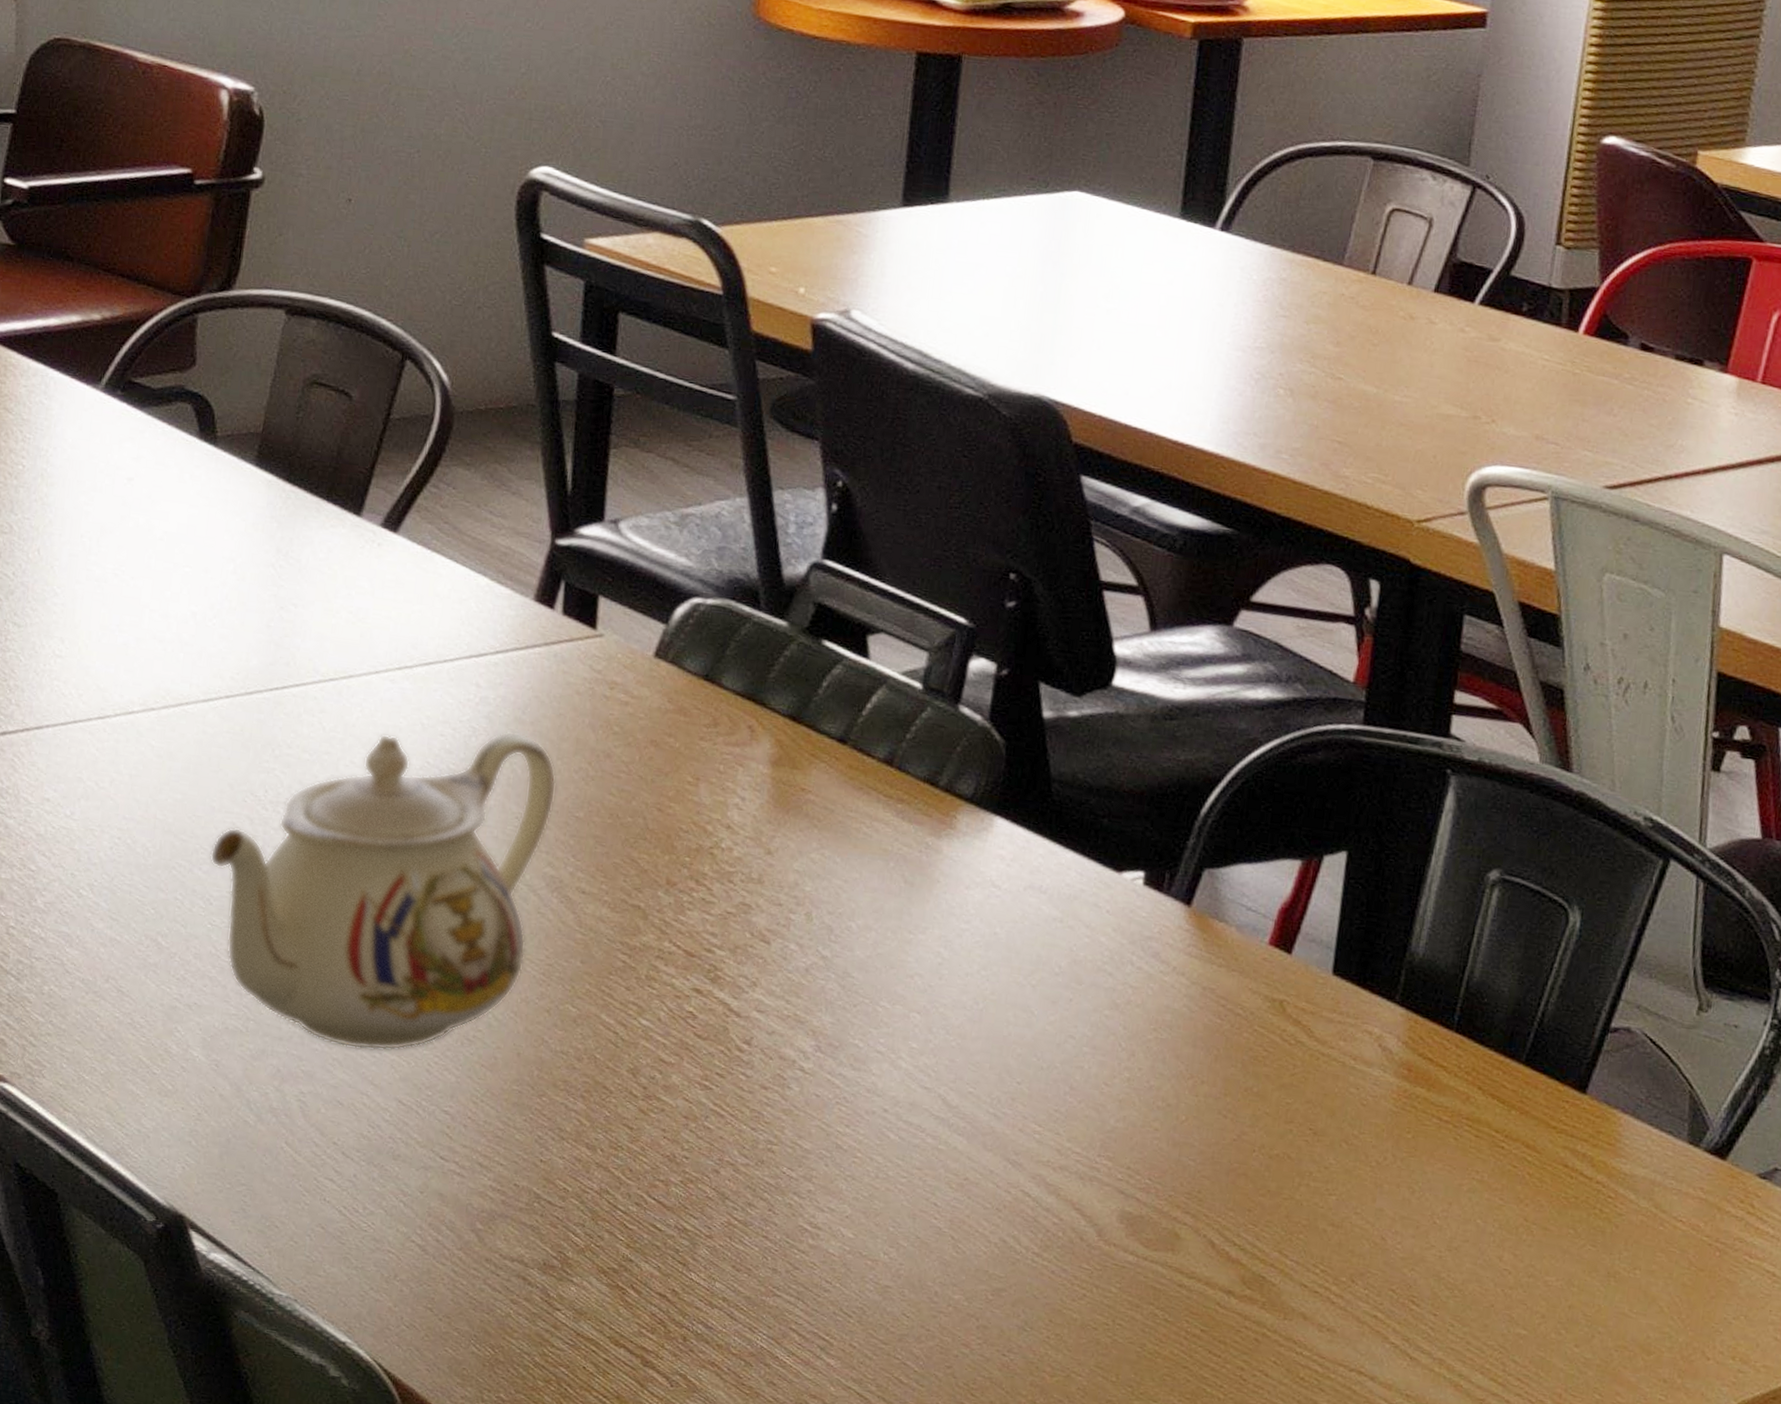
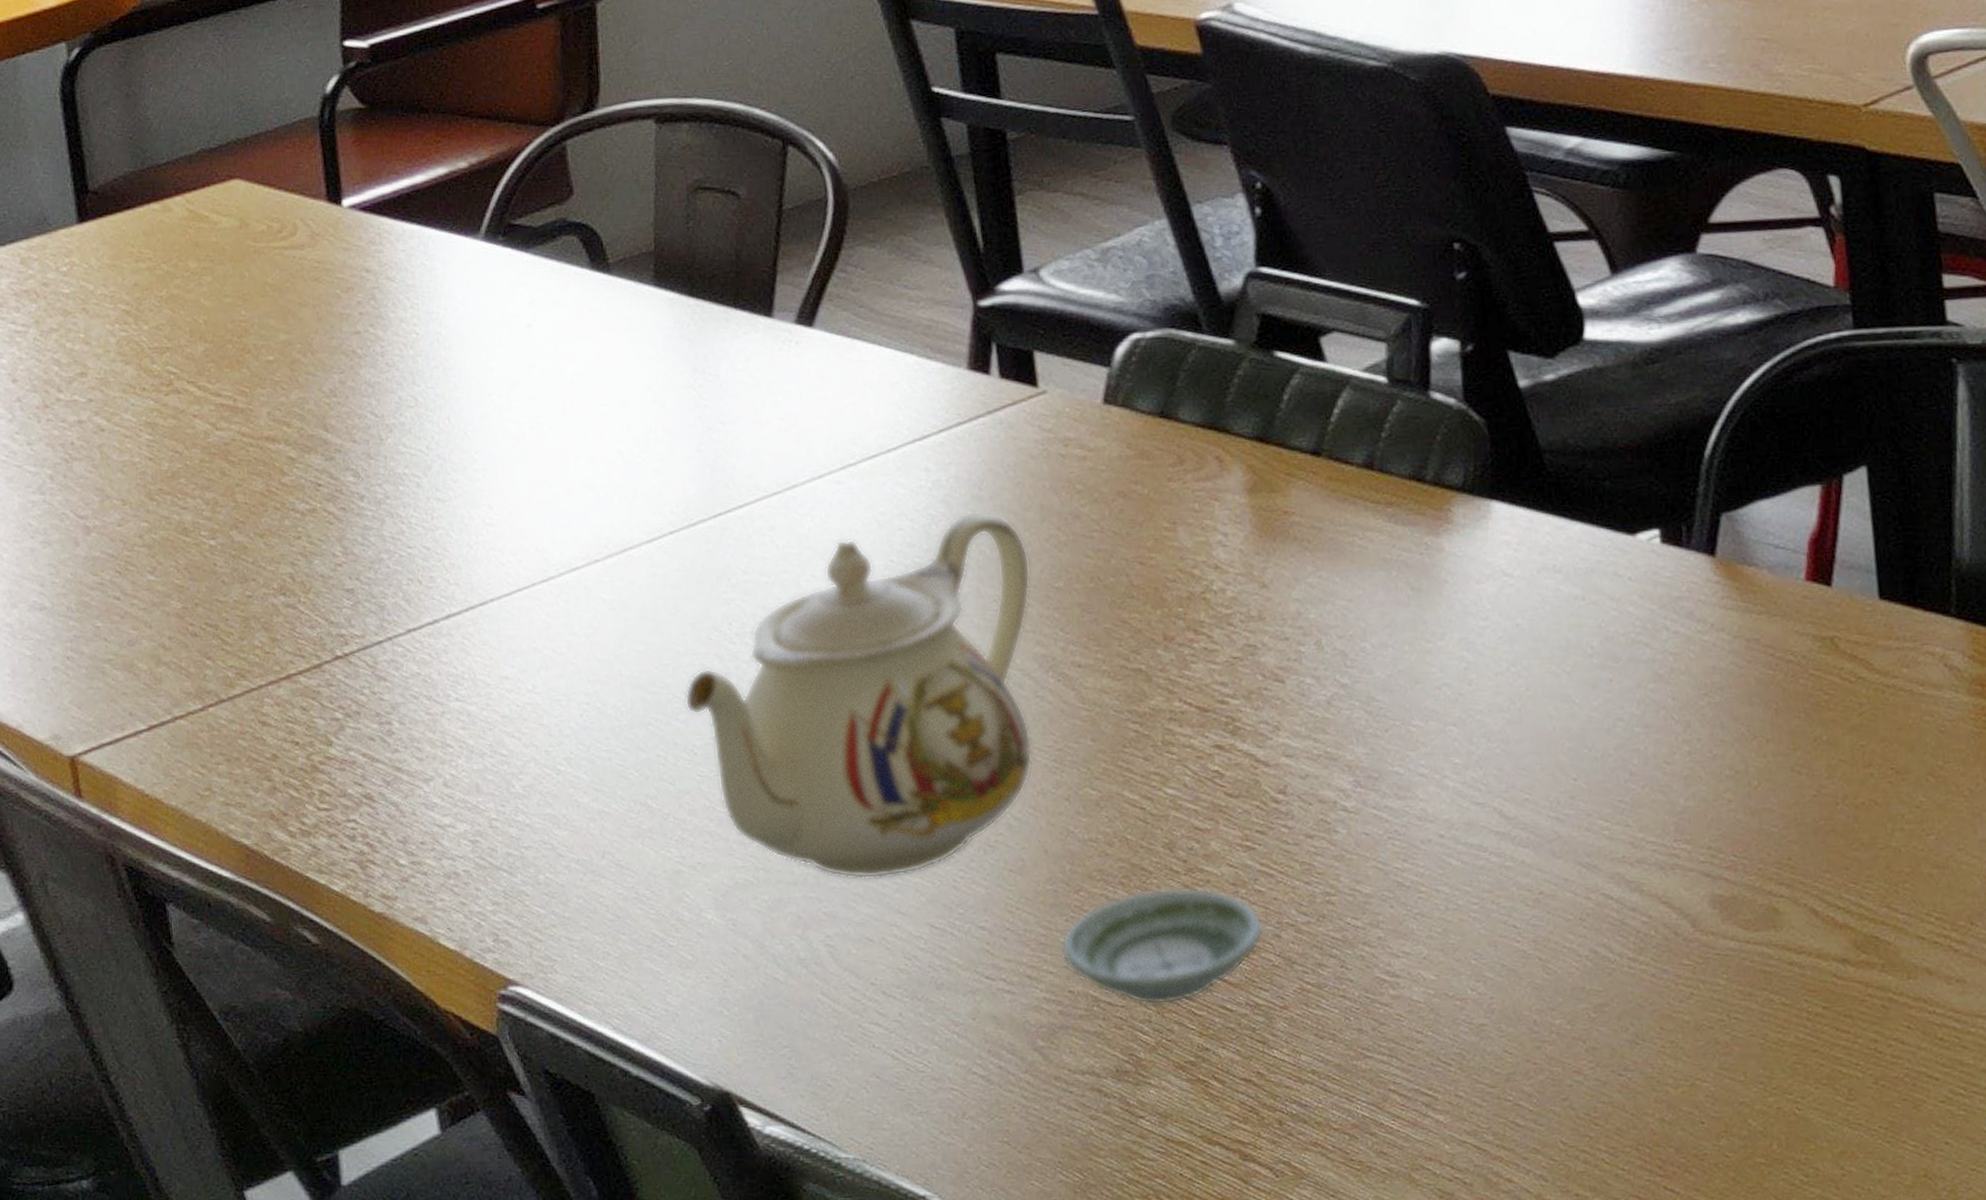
saucer: none [514,1107,706,1215] -> present [1061,887,1264,1005]

